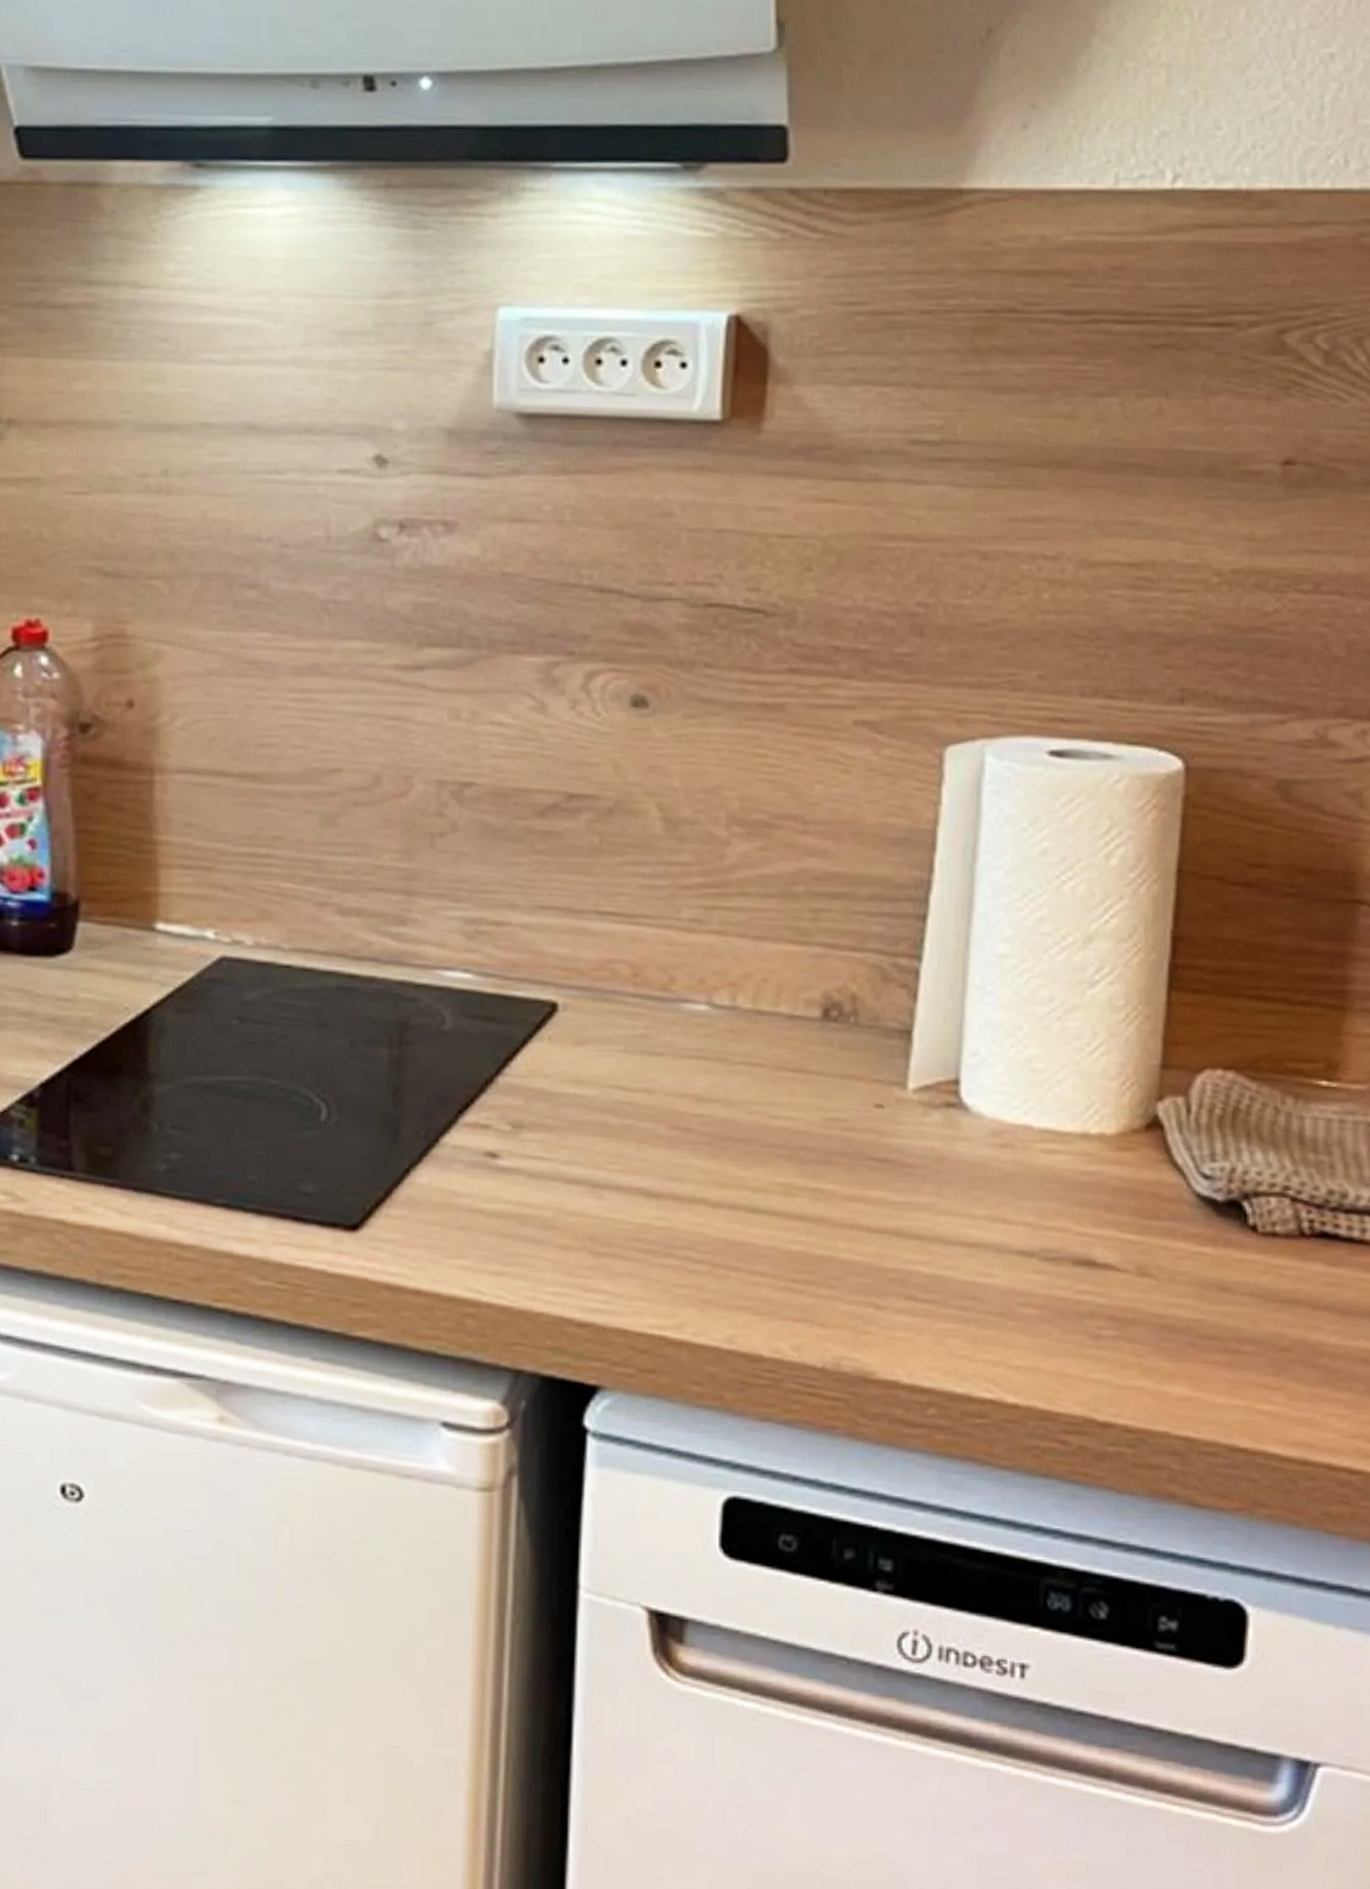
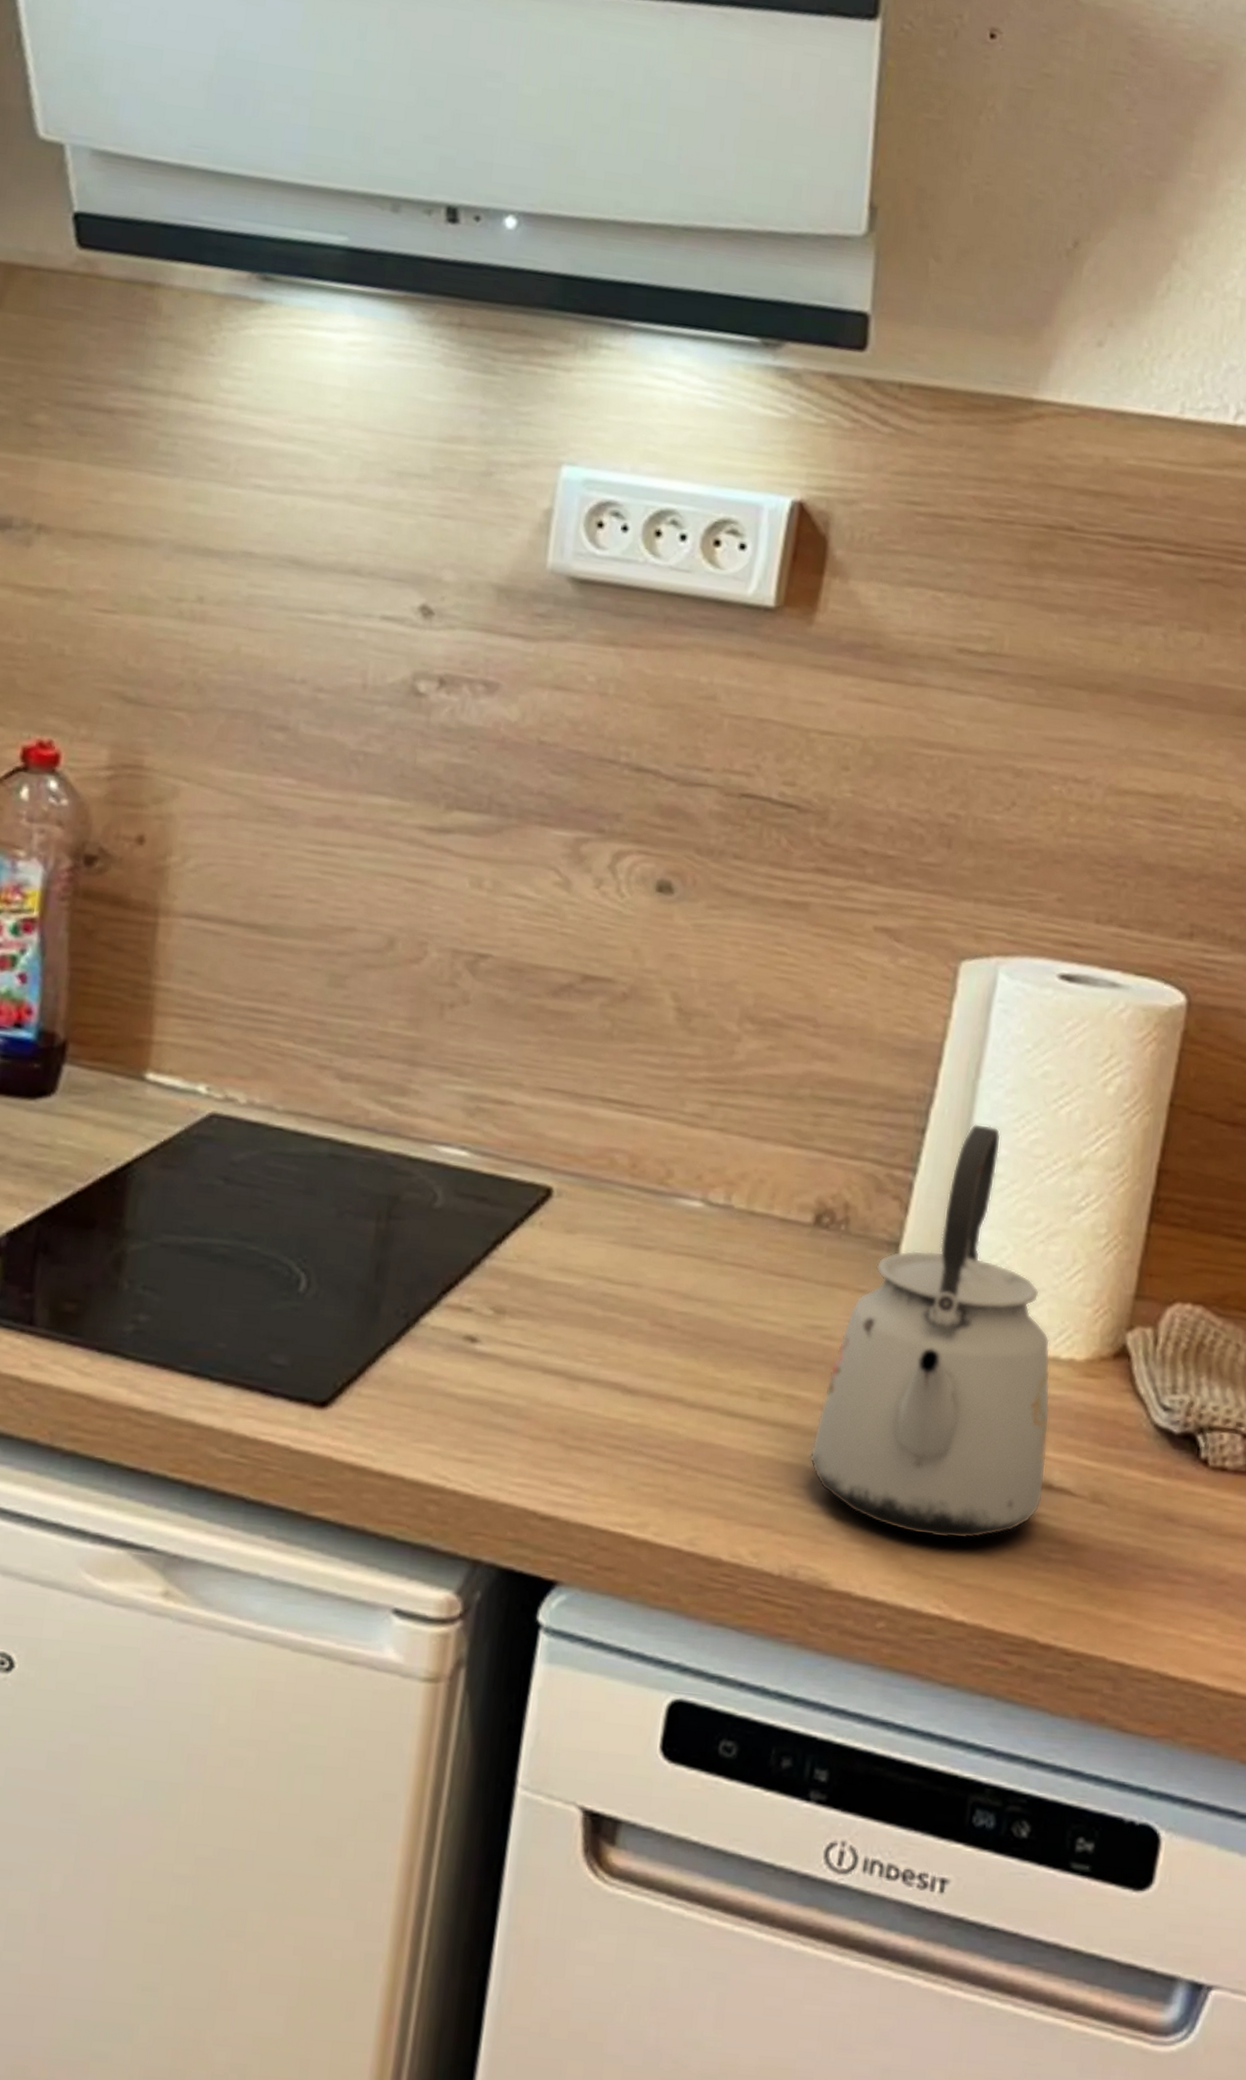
kettle: none [841,906,1087,1322] -> present [809,1123,1050,1539]

